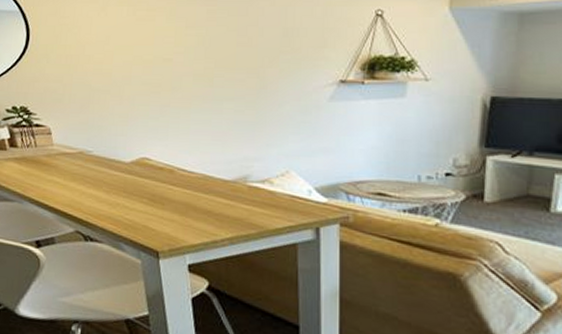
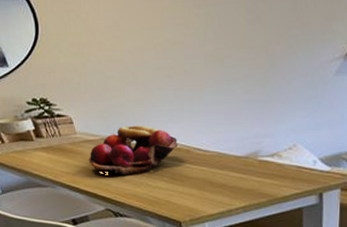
fruit basket: none [62,140,161,194] -> present [89,125,177,175]

